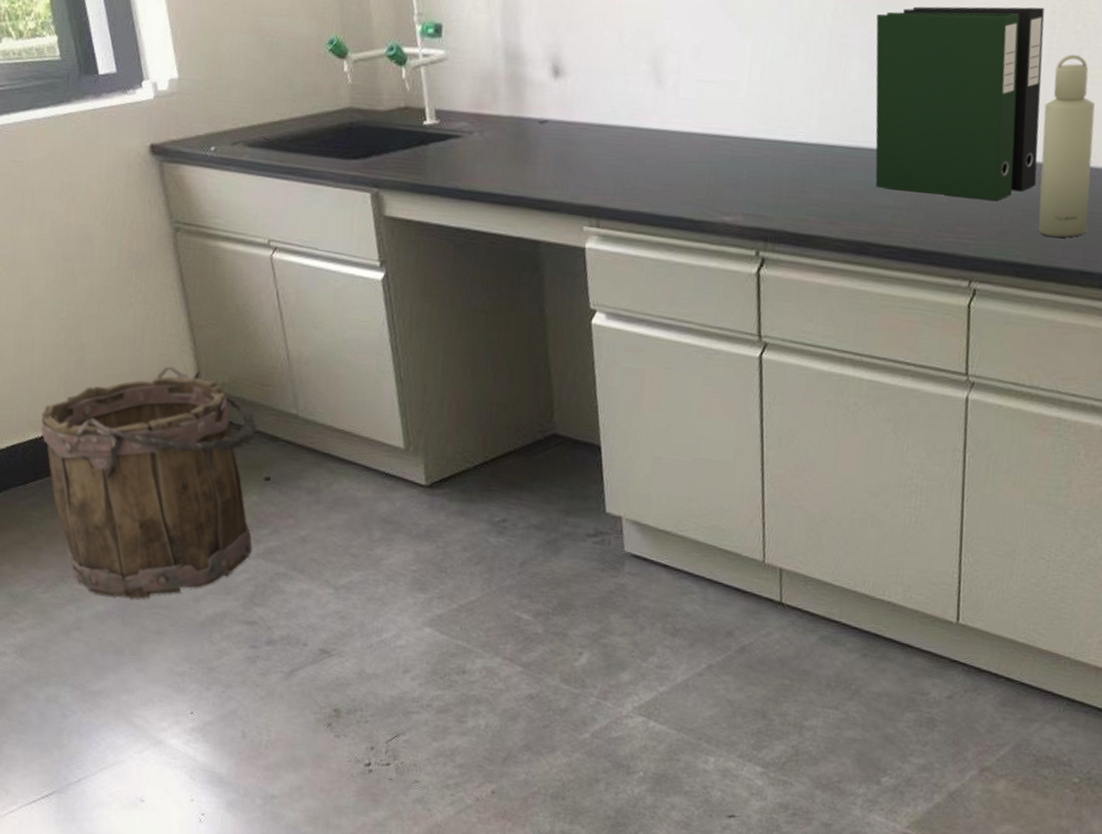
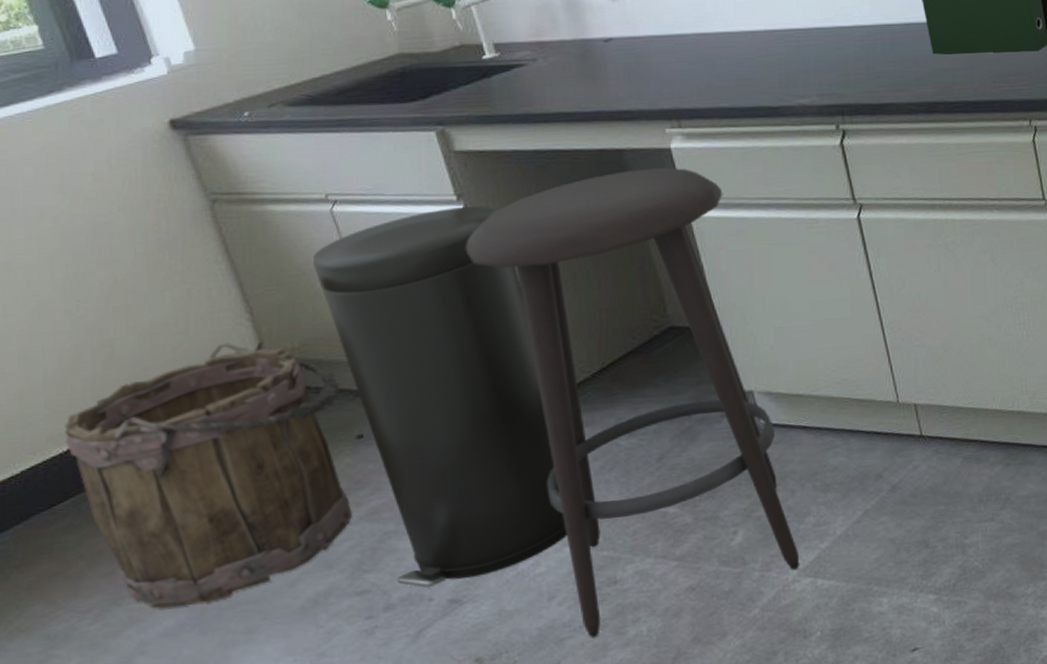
pedal bin: none [249,273,430,634] -> present [312,206,567,588]
stool: none [381,264,637,718] -> present [466,167,800,637]

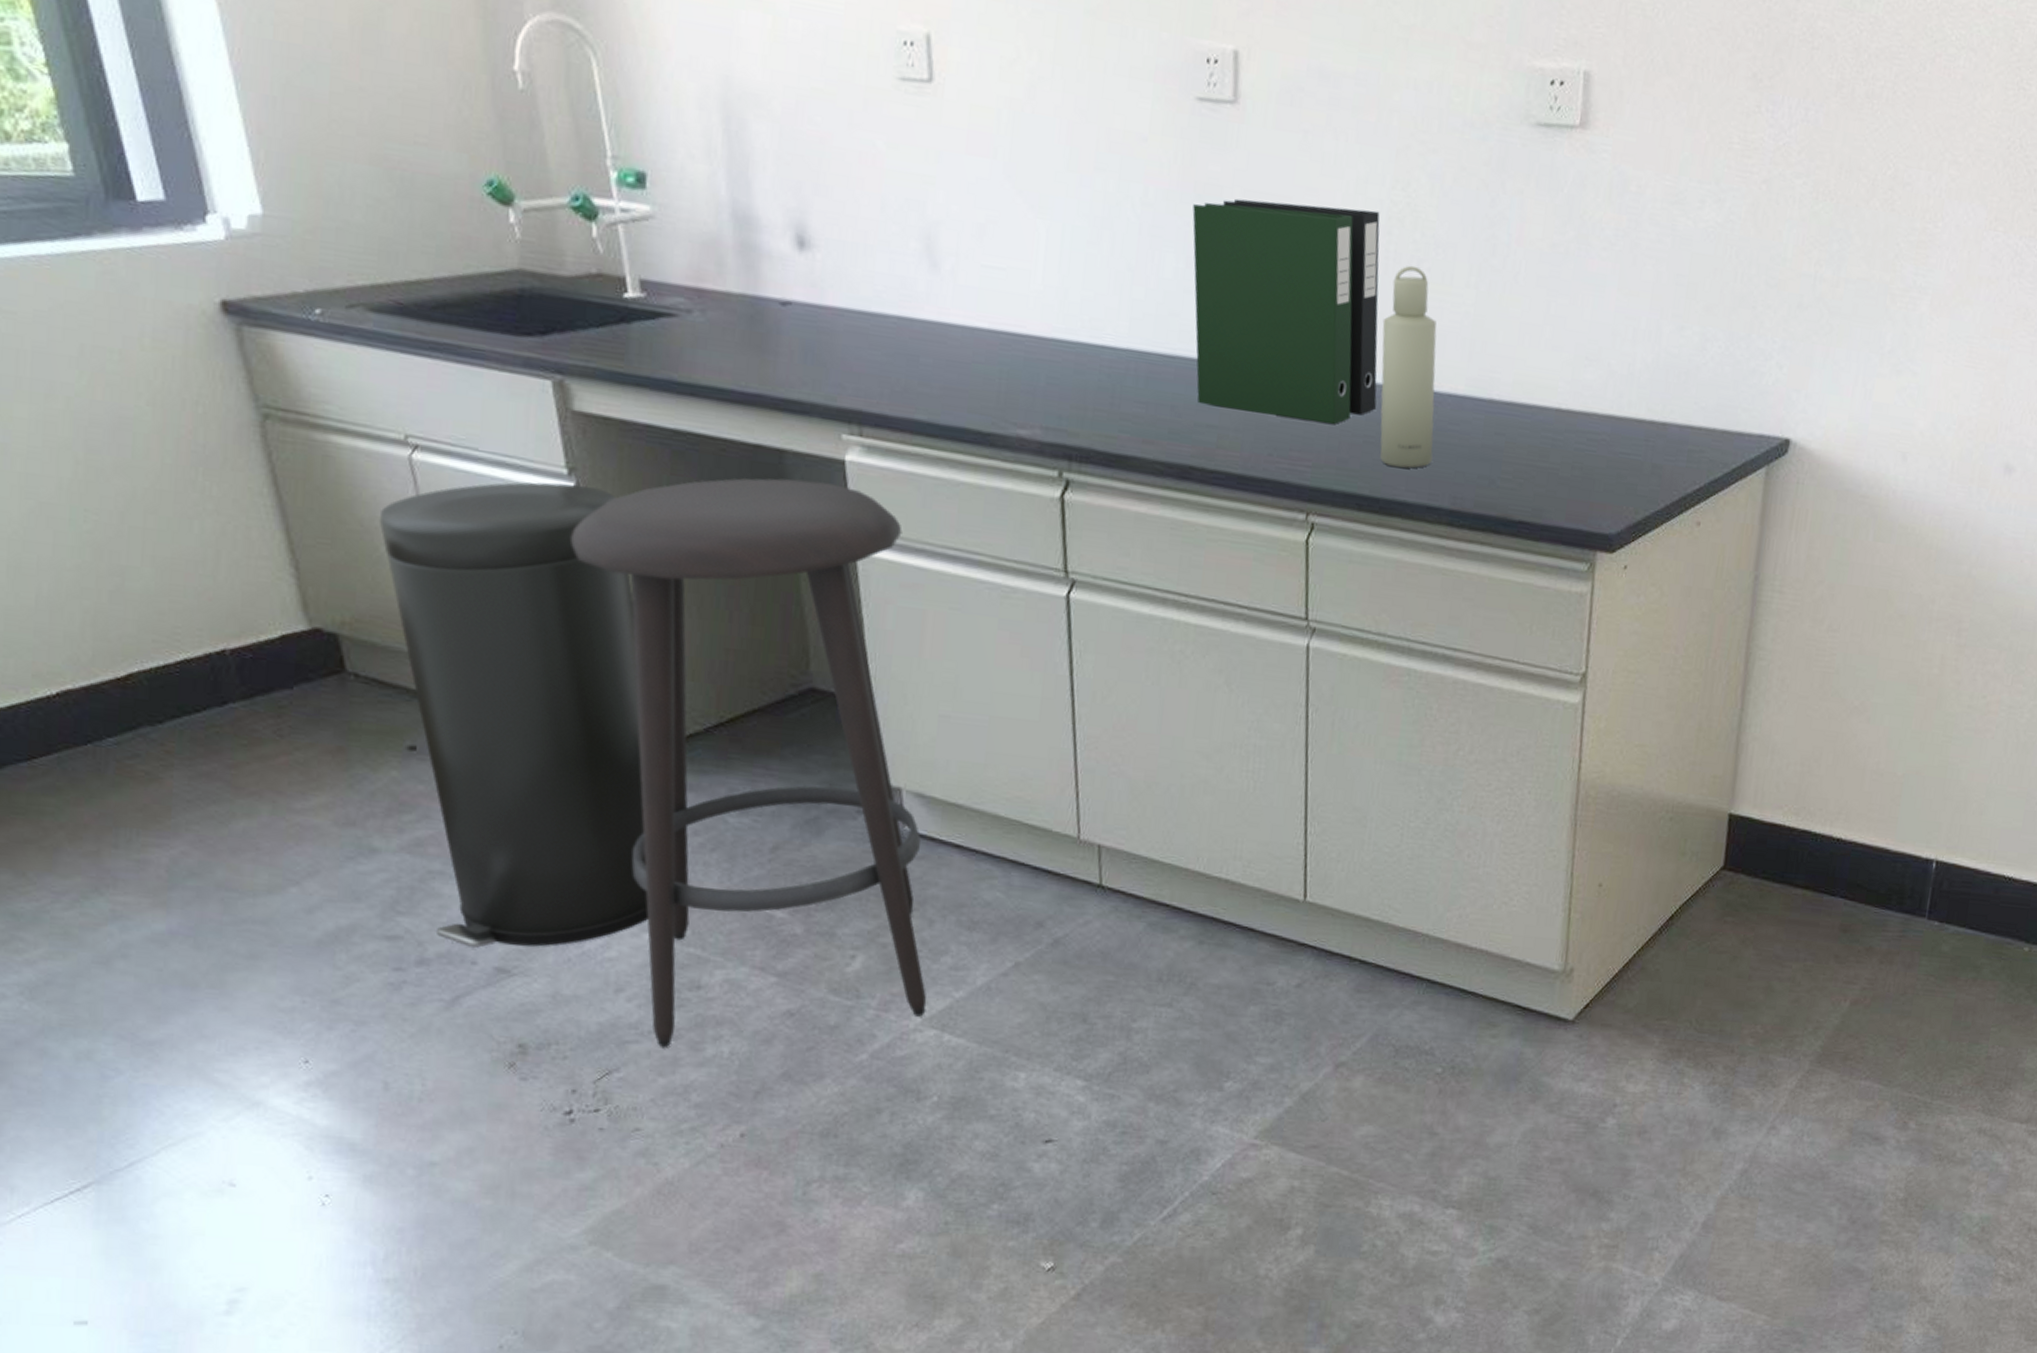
bucket: present [65,341,352,609] -> none [55,597,395,913]

